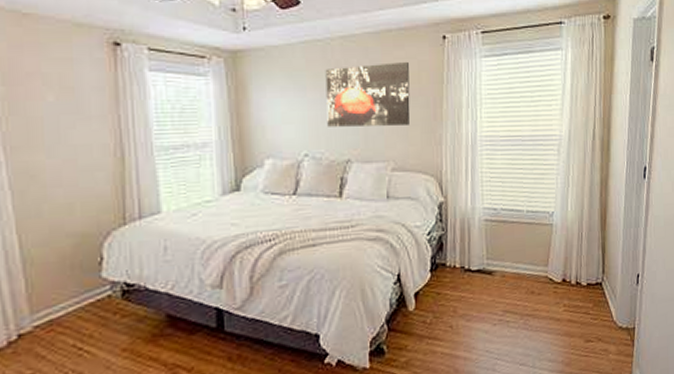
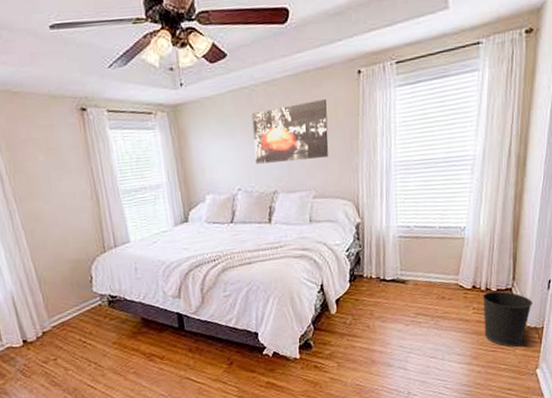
wastebasket: none [573,285,623,351] -> present [482,291,532,347]

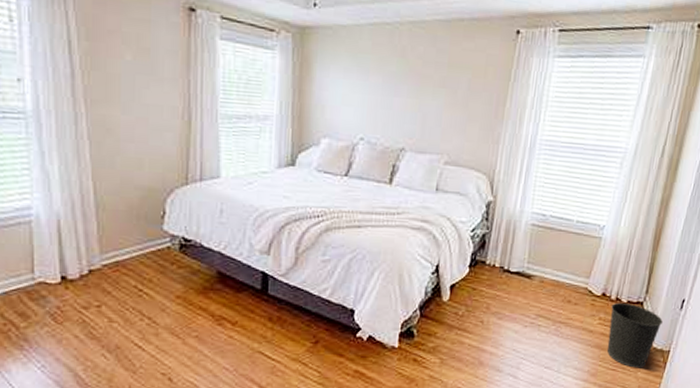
wall art: present [252,98,329,164] -> none [386,53,477,120]

